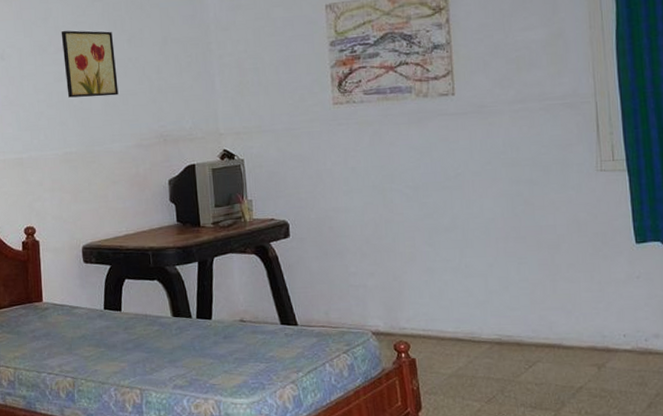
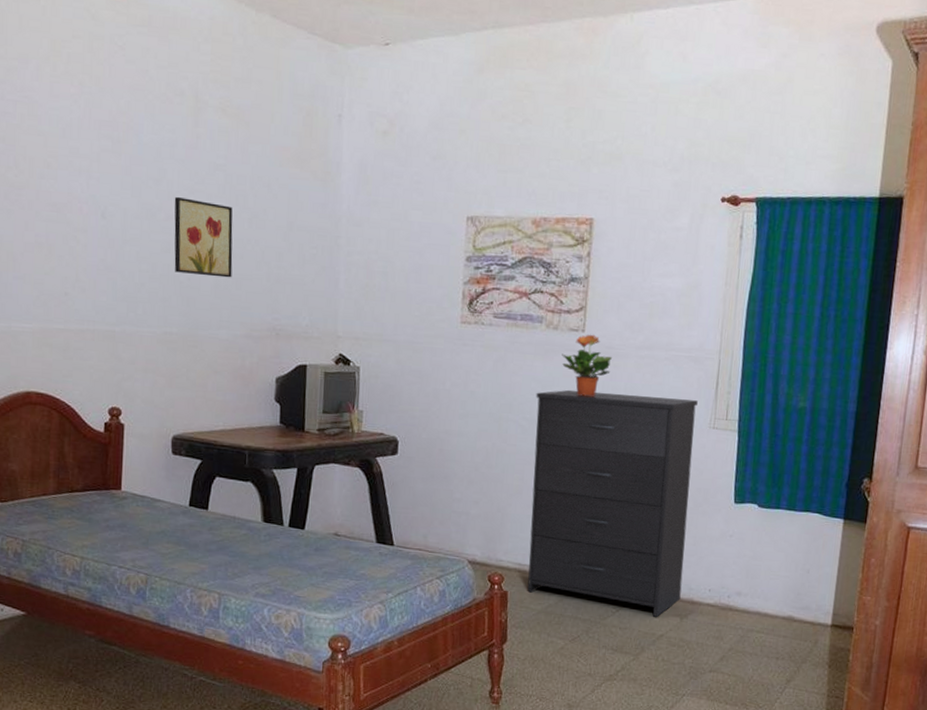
dresser: none [415,145,595,369] -> present [527,389,698,617]
potted plant: none [435,96,486,158] -> present [562,334,612,397]

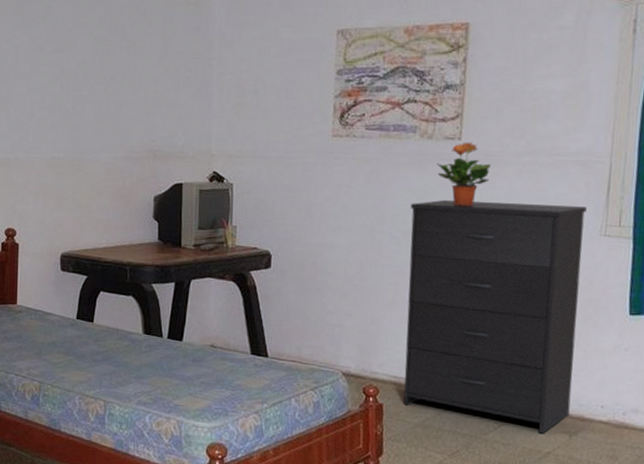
wall art: present [174,196,233,278] -> none [59,30,113,104]

